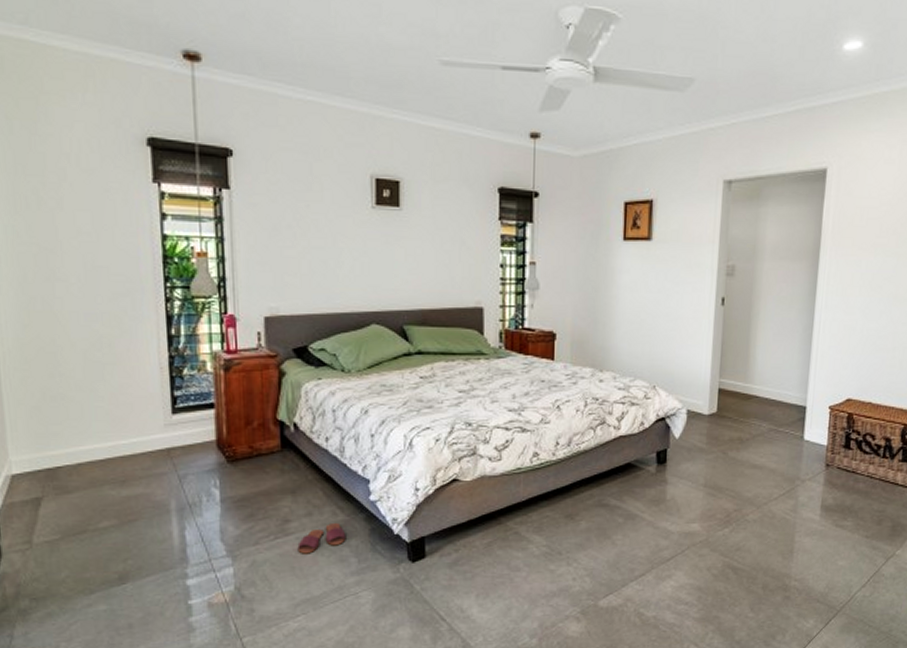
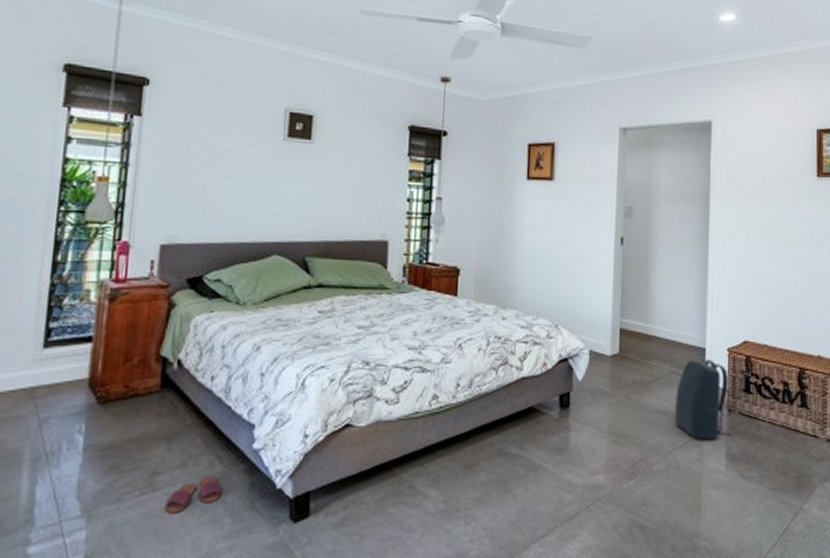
backpack: none [770,417,829,492] -> present [674,359,732,440]

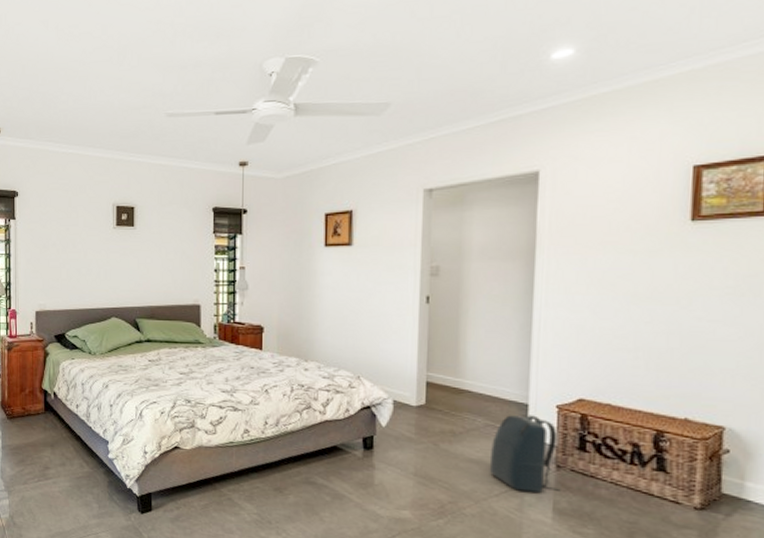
slippers: present [164,474,223,514] -> none [54,473,90,496]

